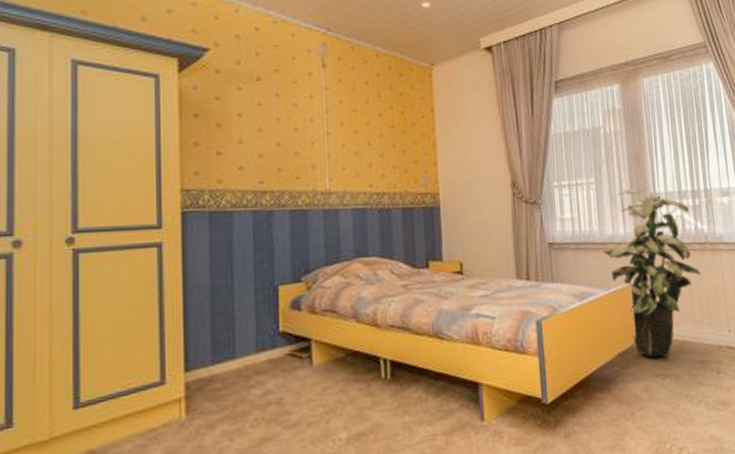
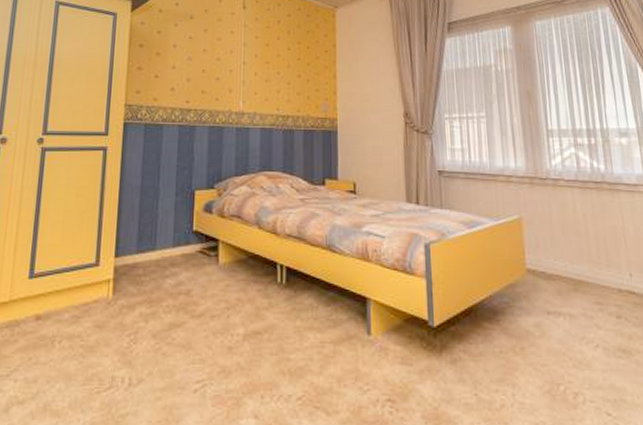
indoor plant: present [603,188,701,358] -> none [493,124,598,294]

